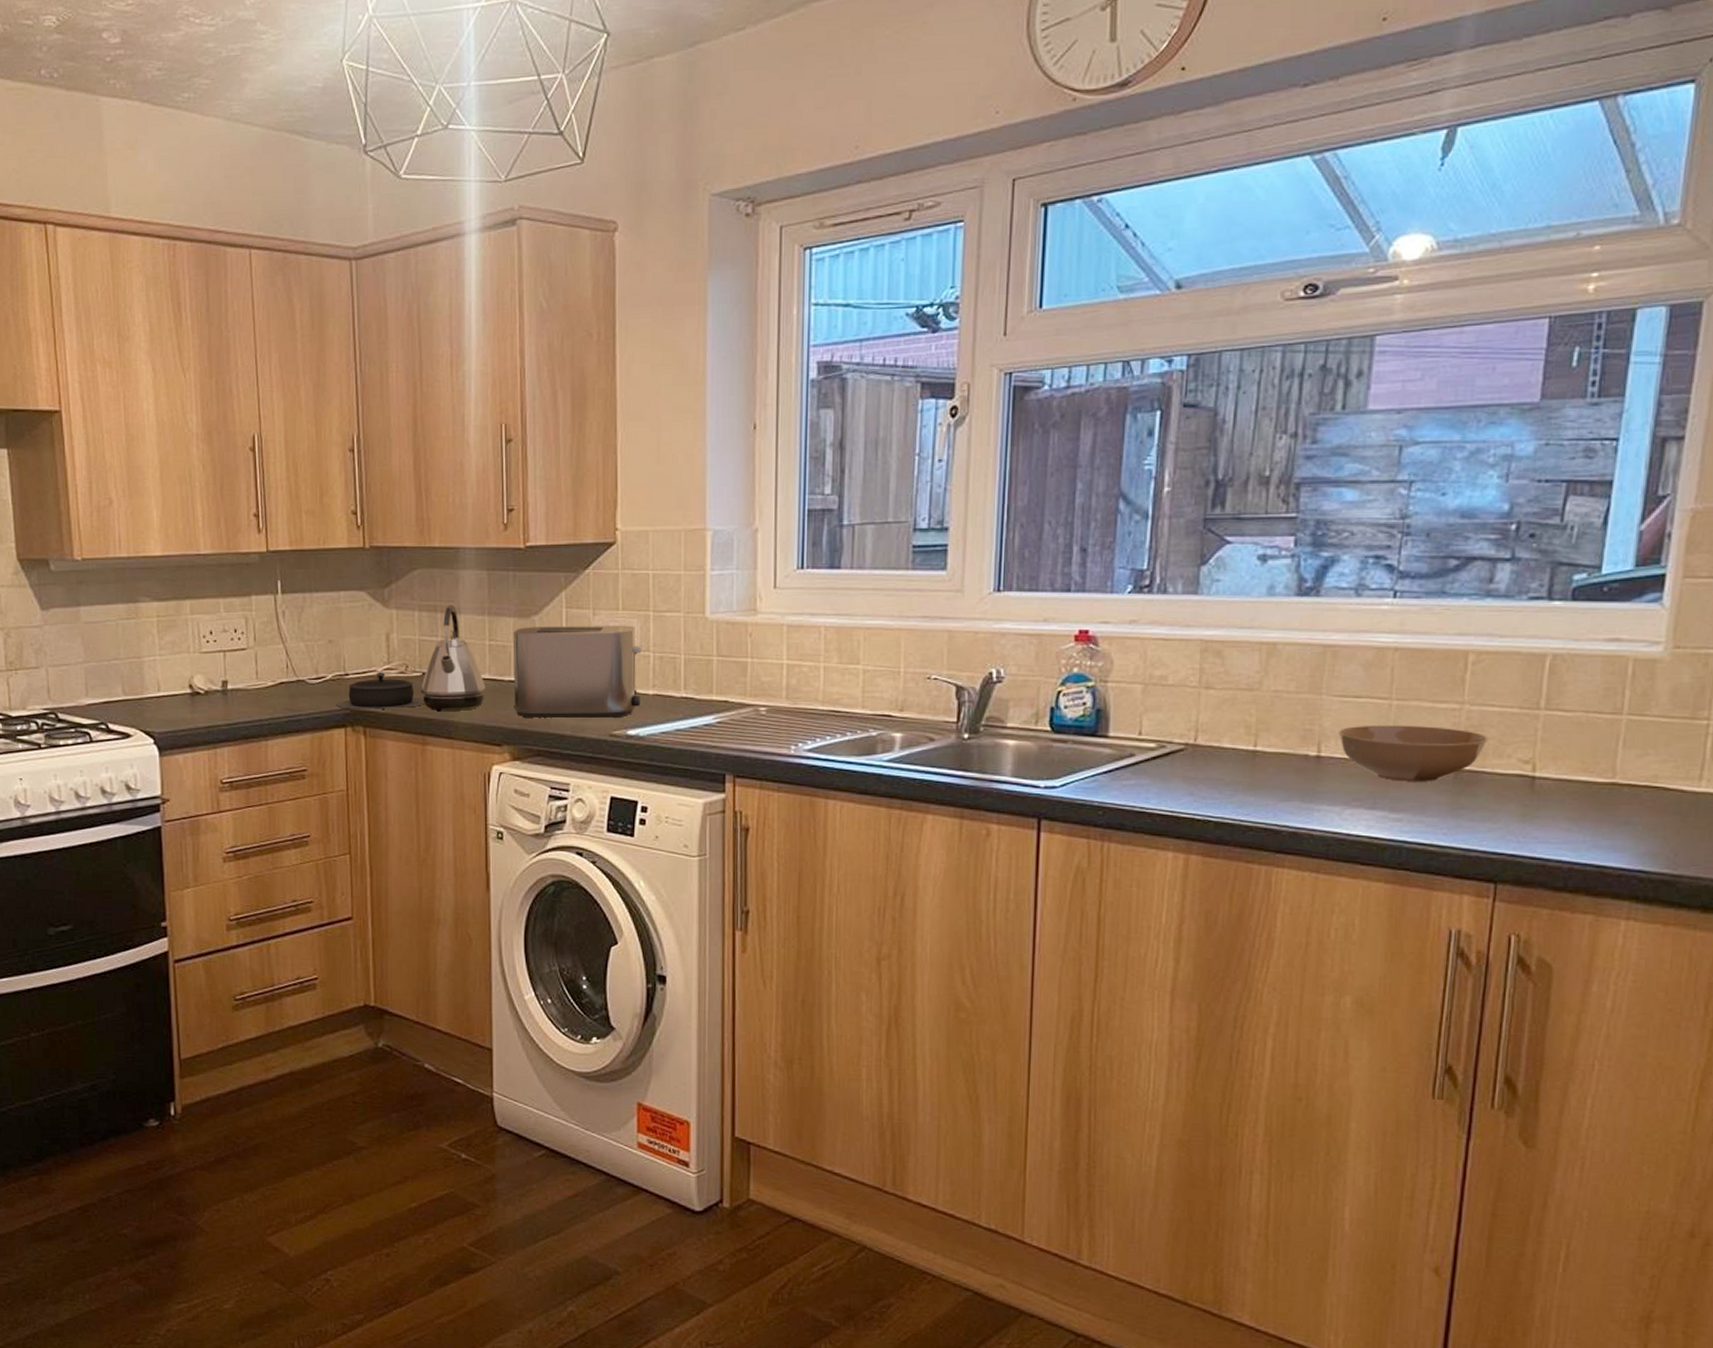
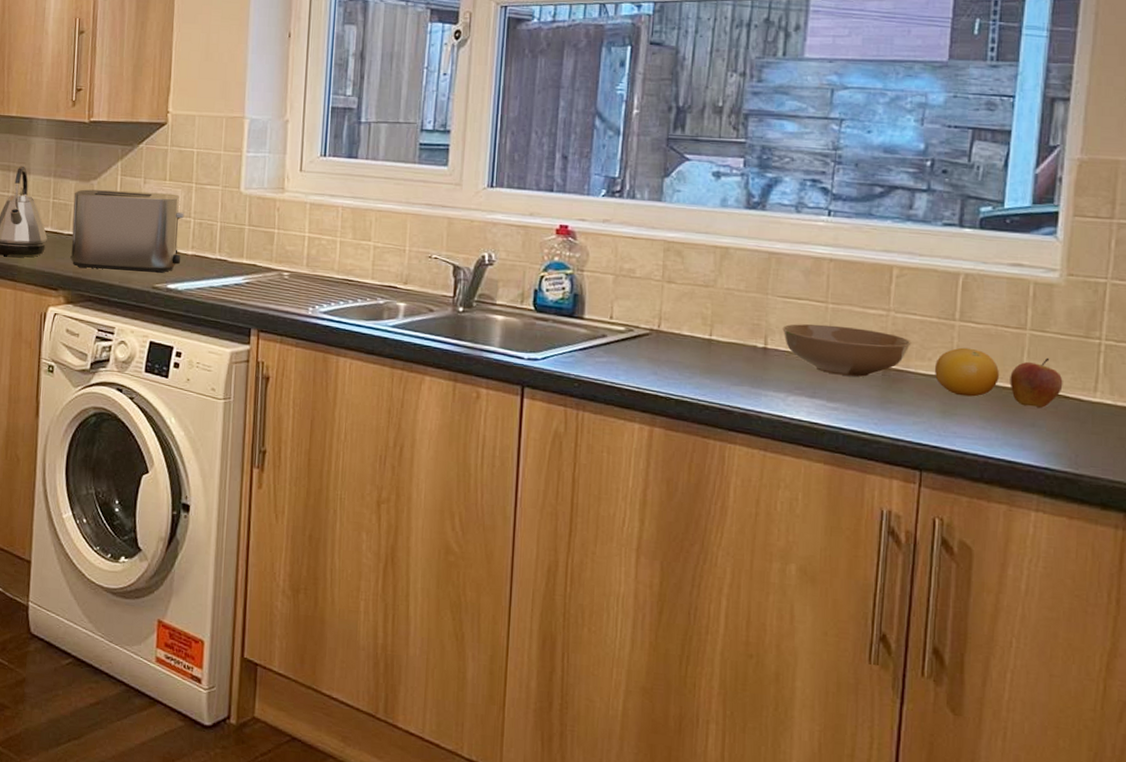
fruit: none [1515,740,1589,796] -> present [935,347,999,397]
fruit: none [1601,745,1663,804] -> present [1010,357,1063,409]

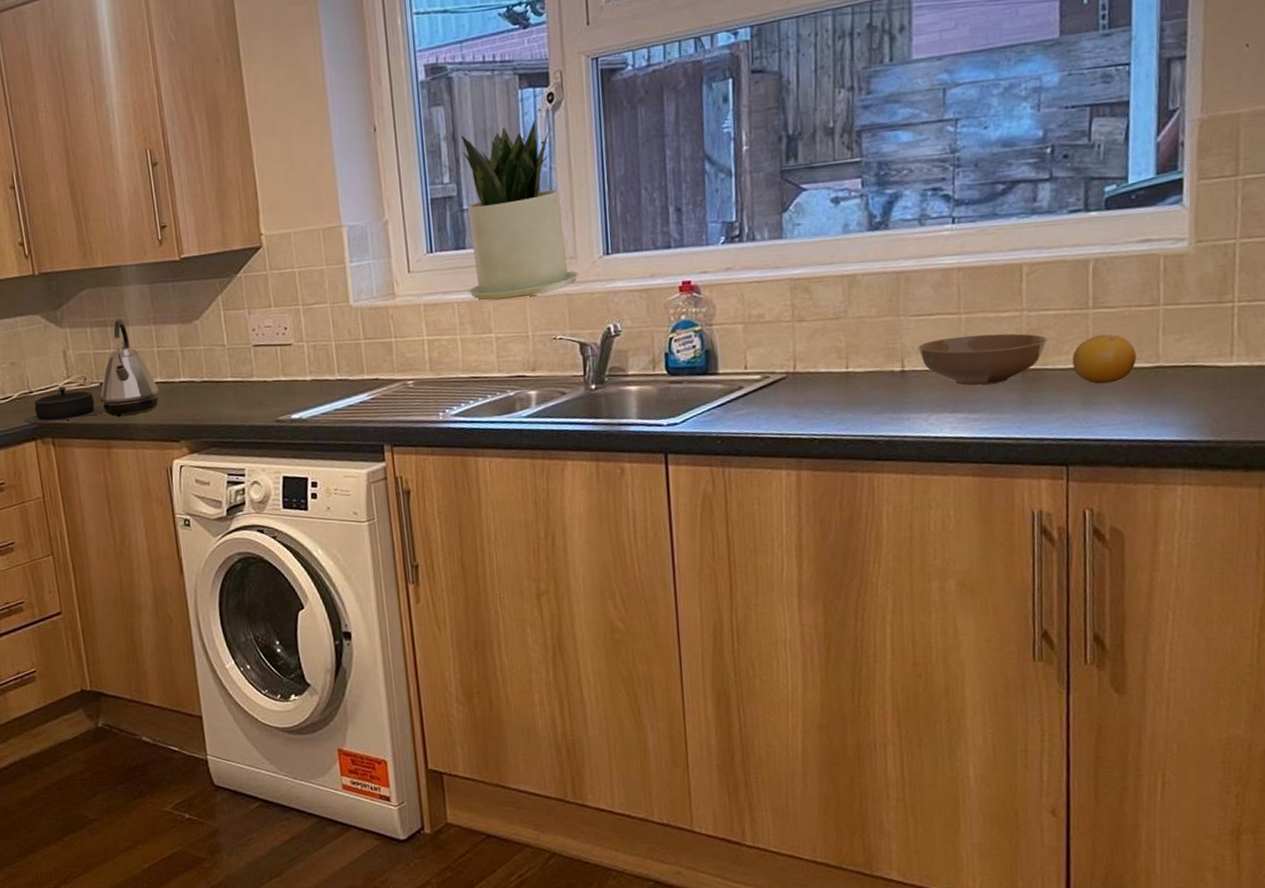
toaster: present [70,189,184,273] -> none [177,319,300,415]
planter: none [355,53,462,213] -> present [460,120,579,301]
fruit: present [1010,357,1063,409] -> none [1147,330,1200,383]

